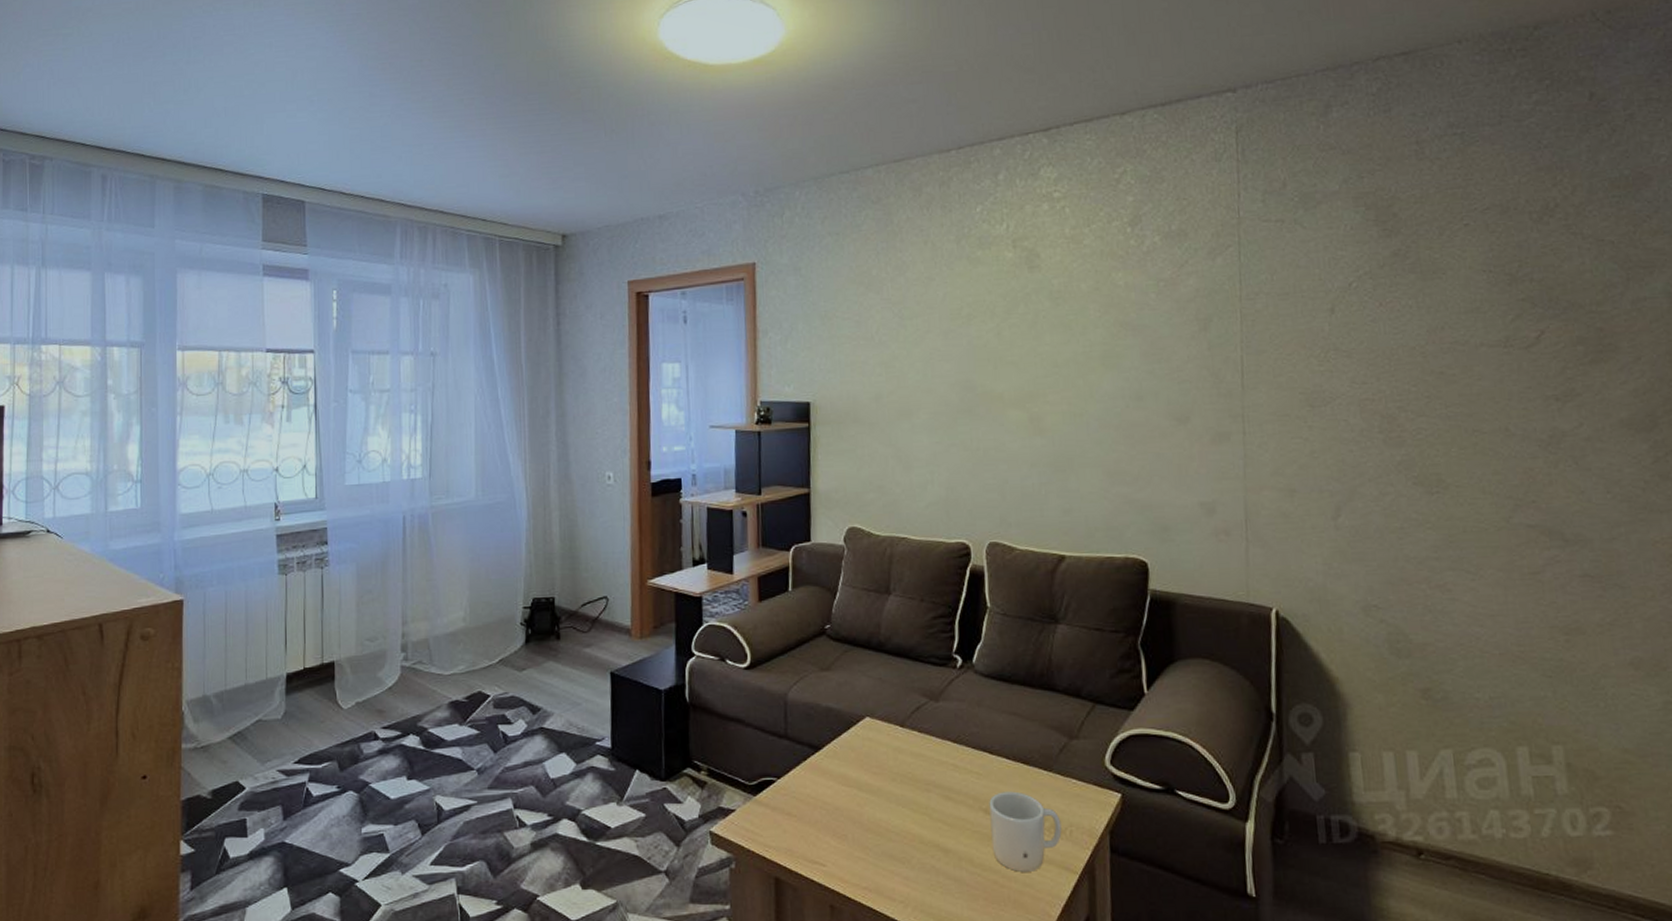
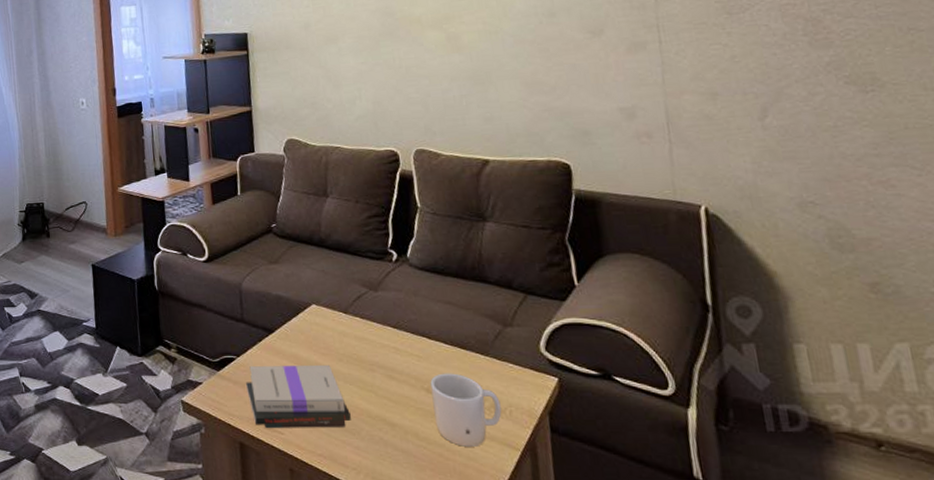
books: none [785,785,901,859] -> present [245,364,351,428]

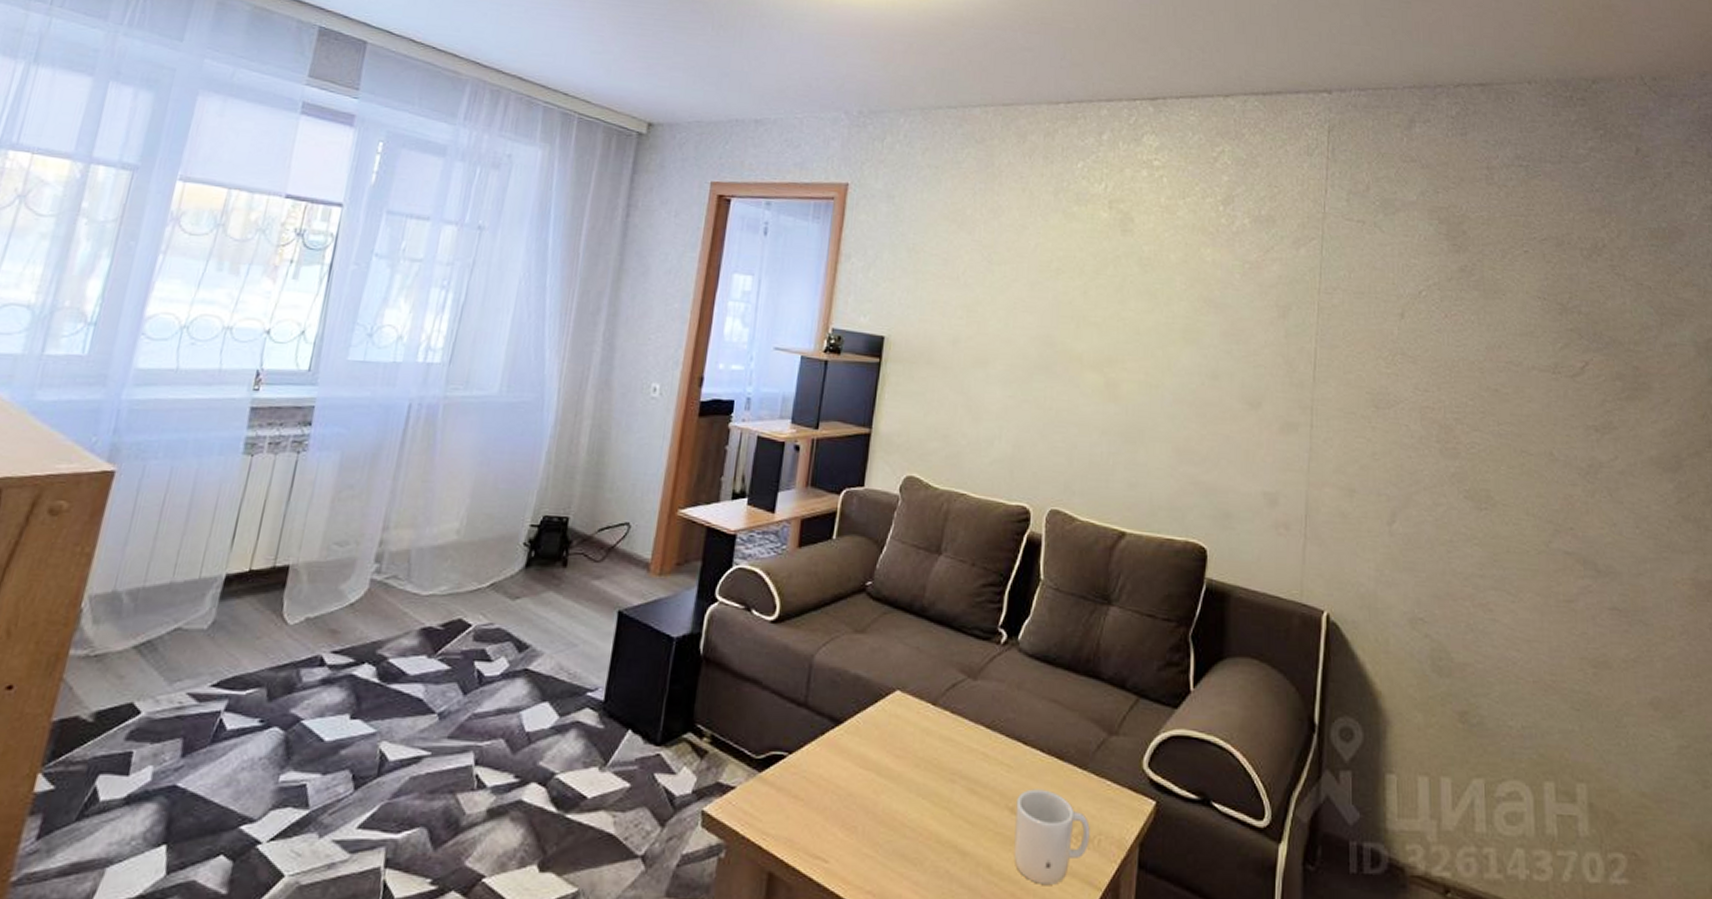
books: present [245,364,351,428] -> none [791,768,916,855]

